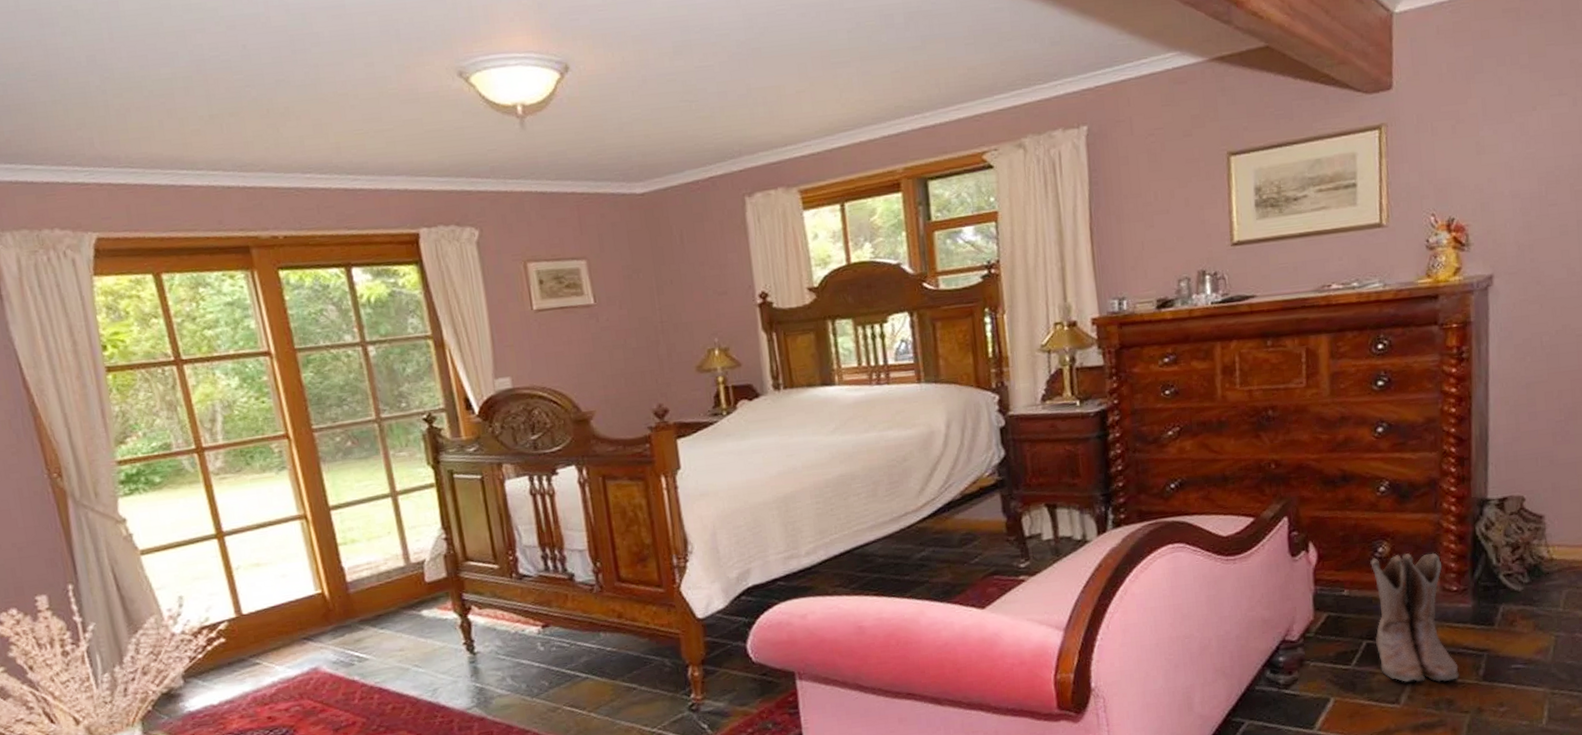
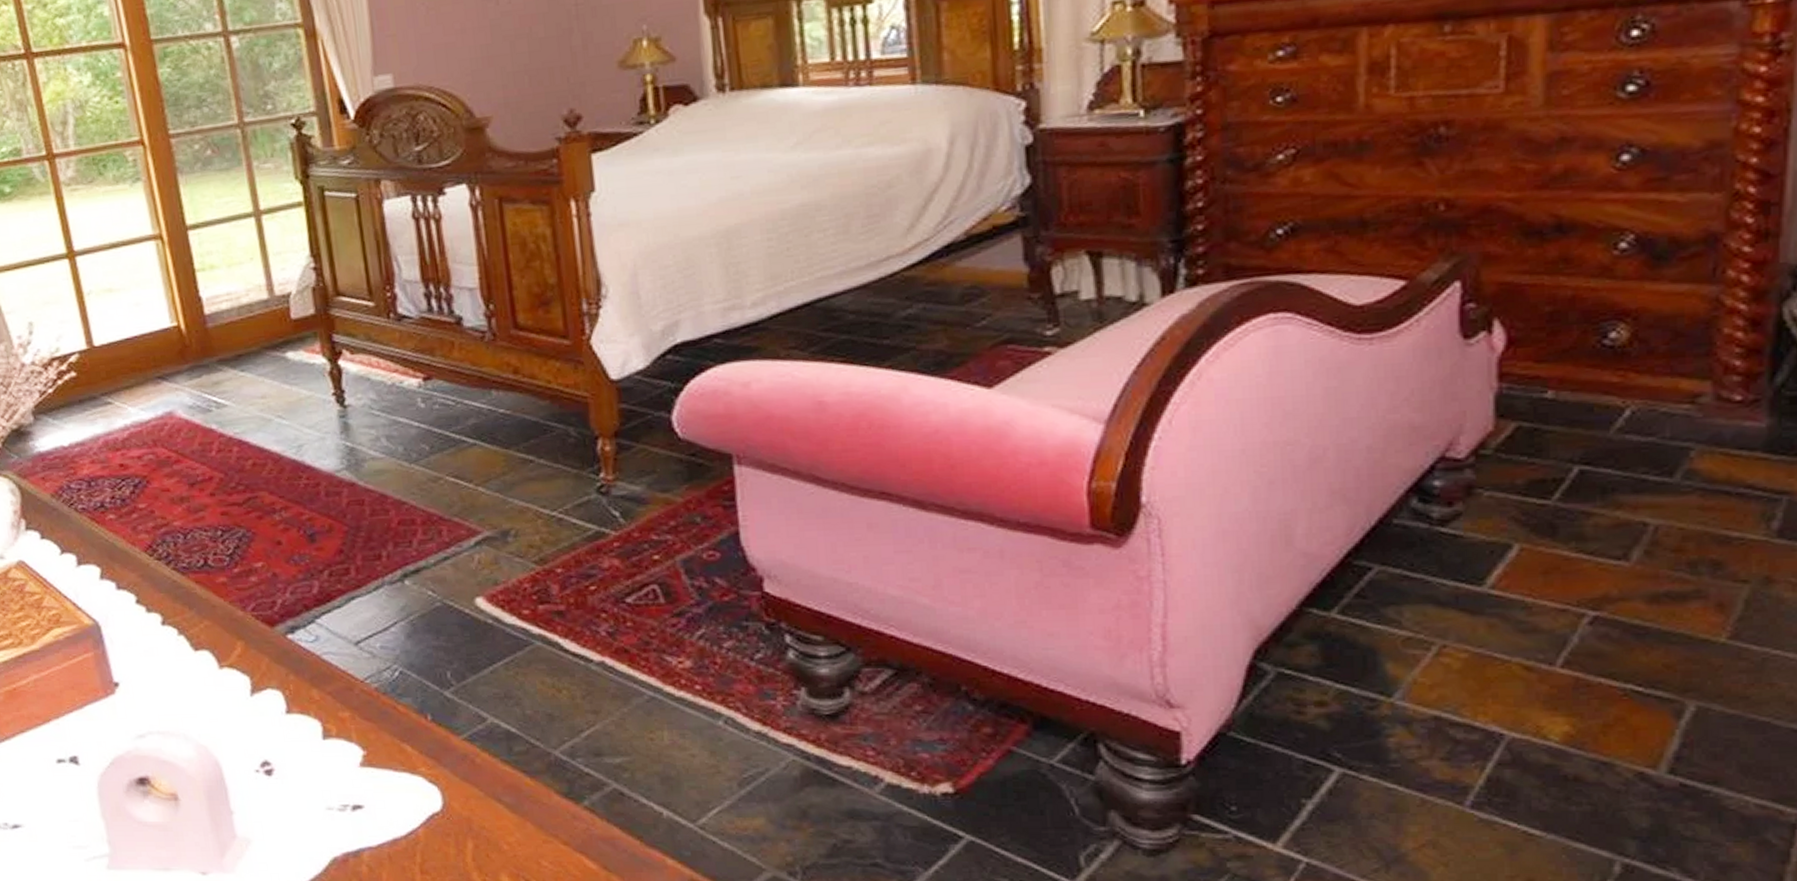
boots: present [1370,552,1459,683] -> none [1594,342,1736,534]

